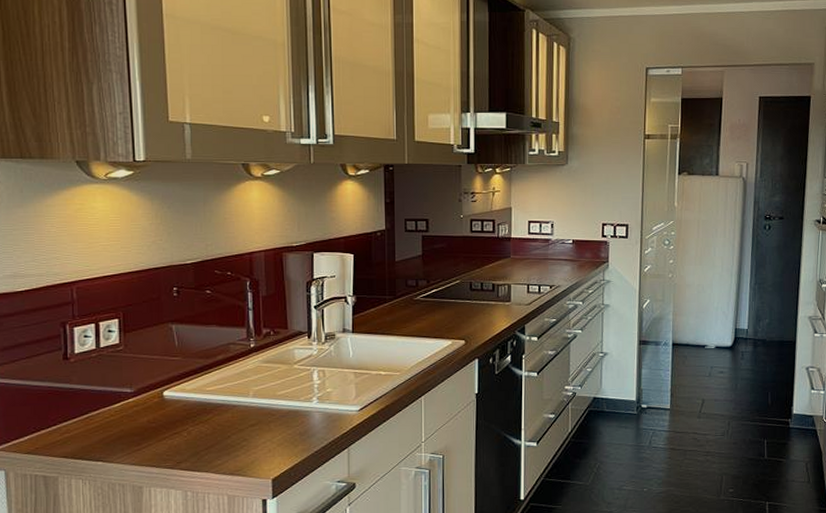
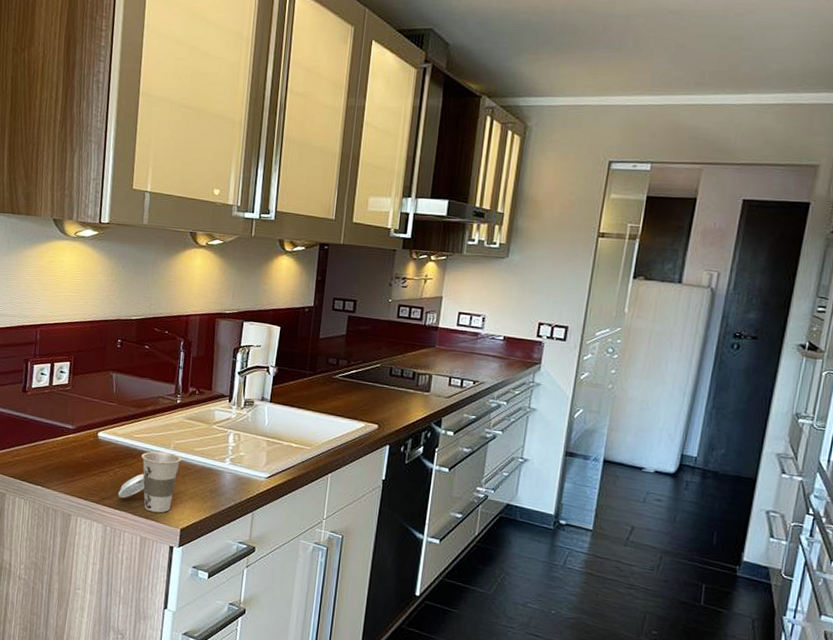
cup: none [196,400,264,467] -> present [118,451,182,513]

